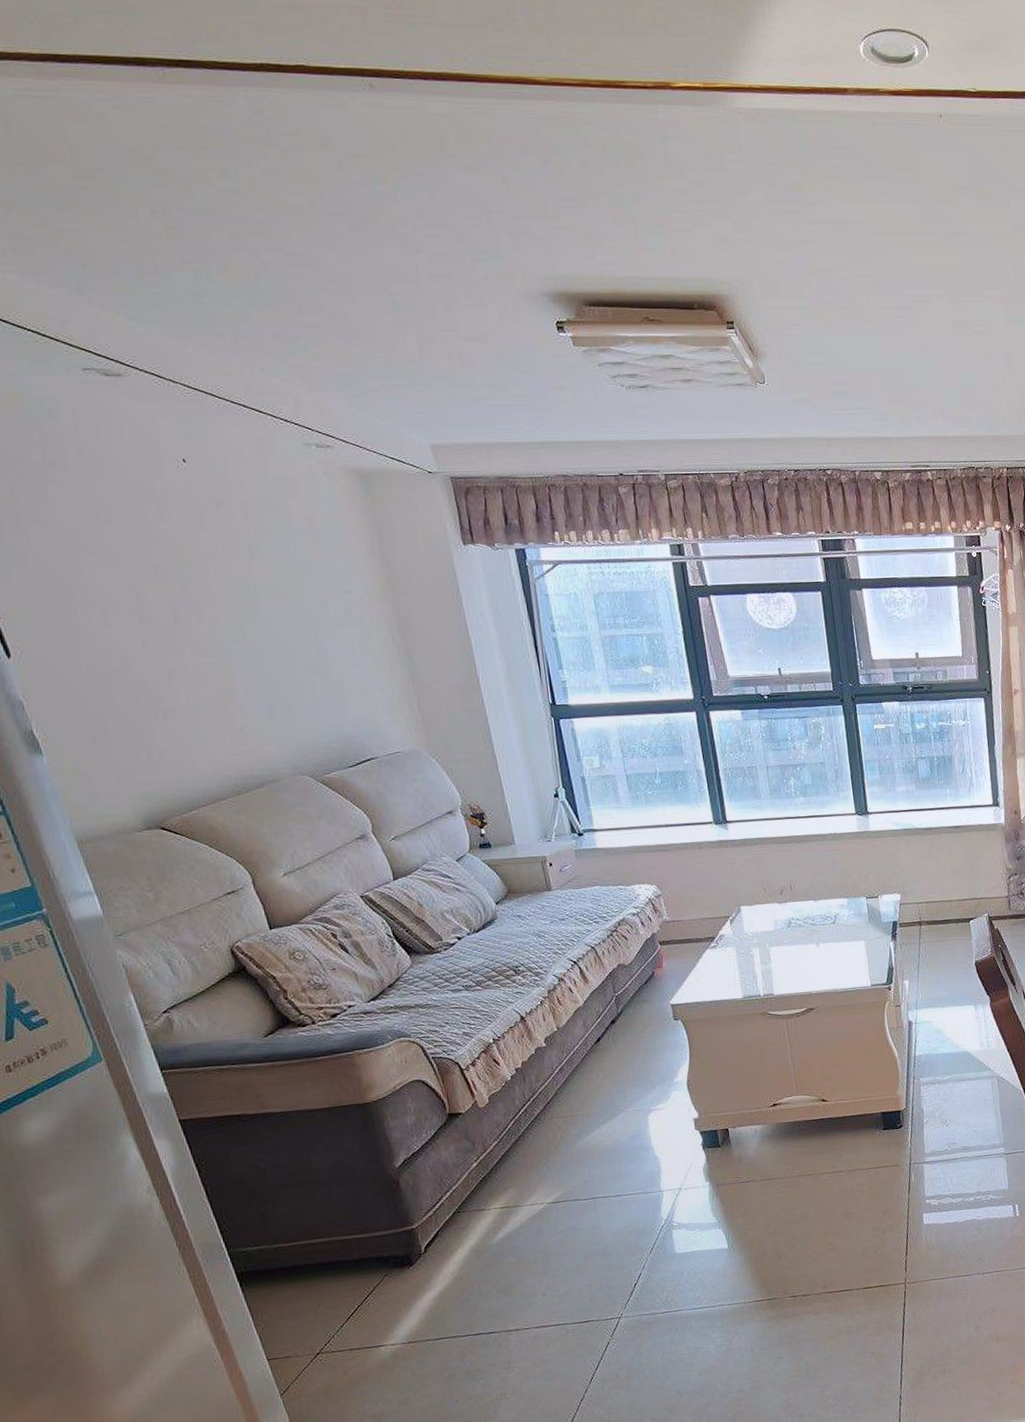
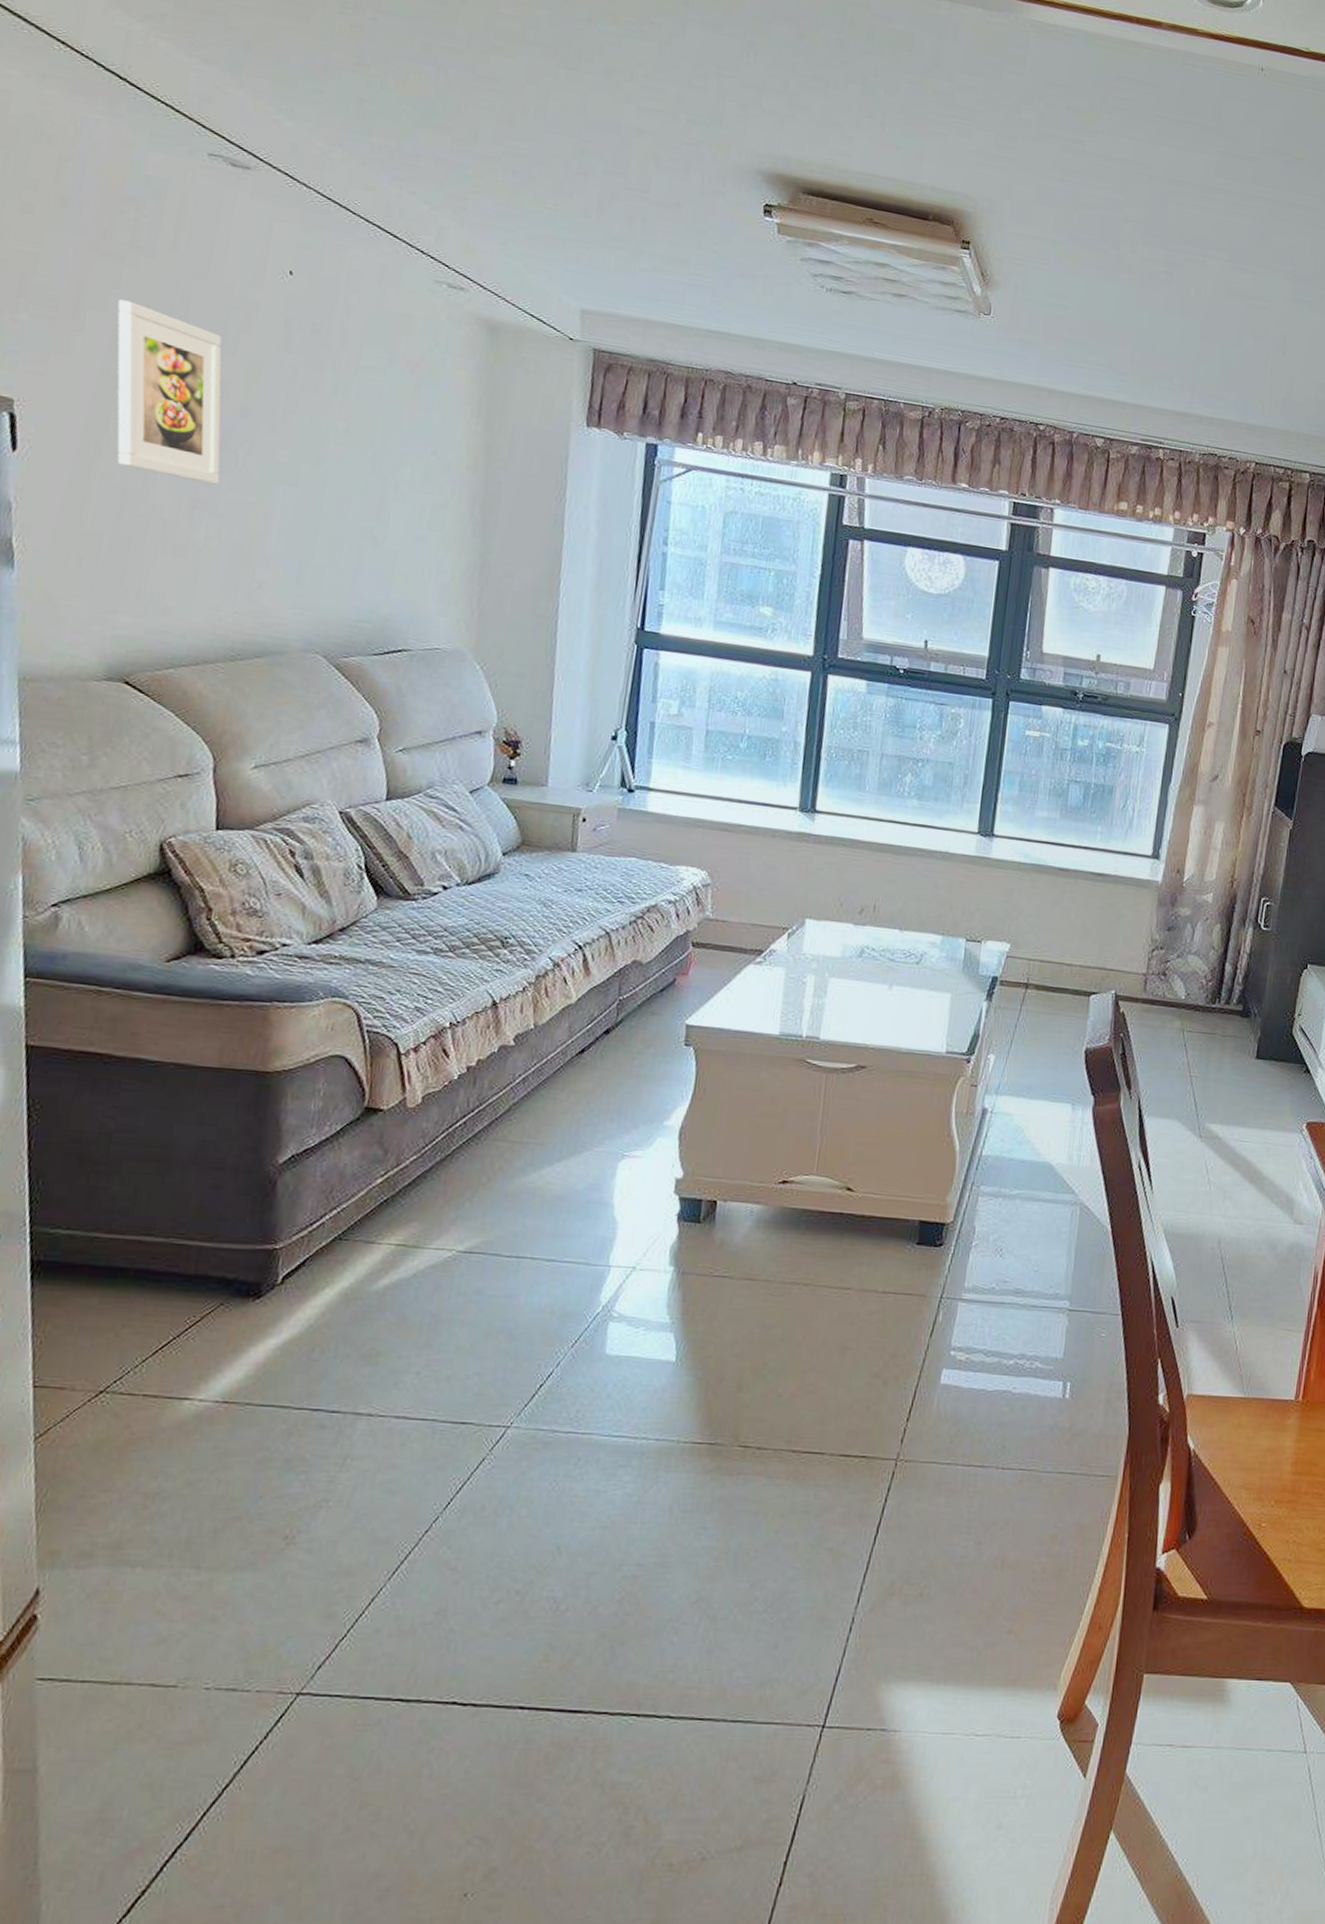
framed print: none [50,511,183,654] -> present [116,299,222,485]

